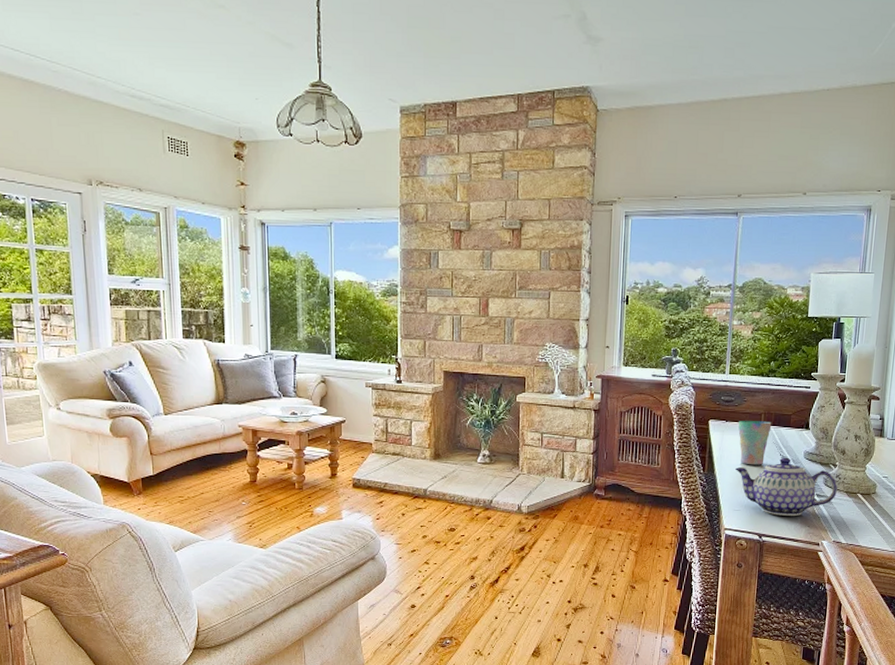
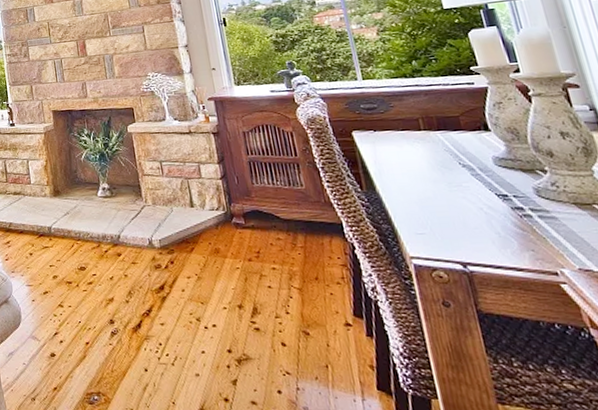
teapot: present [734,457,838,517] -> none [402,166,561,239]
cup: present [738,421,772,465] -> none [390,126,440,179]

